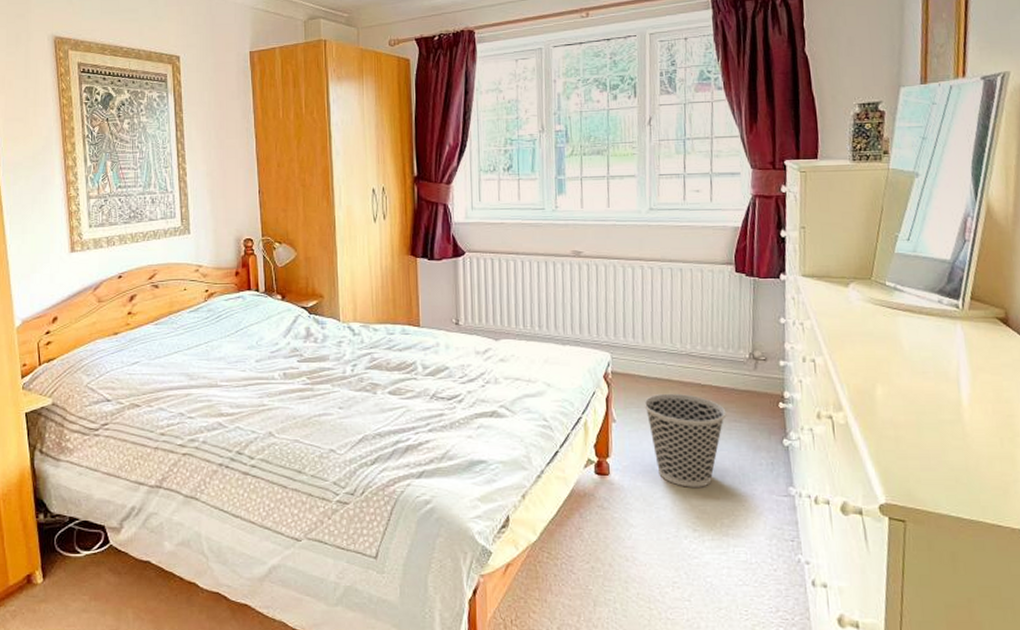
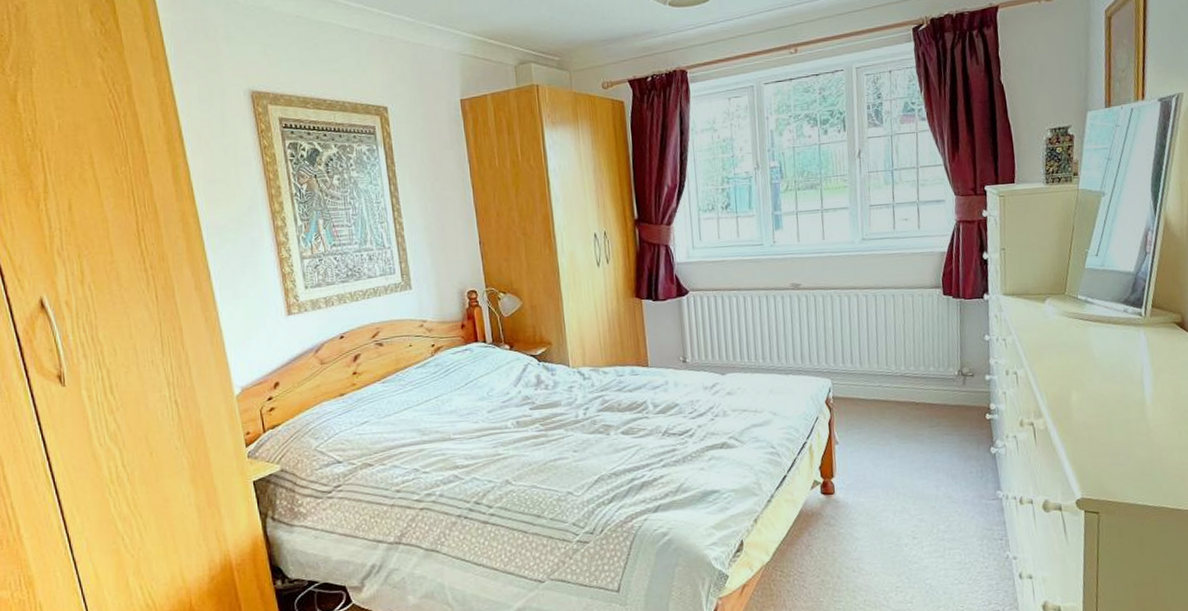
wastebasket: present [644,393,727,487] -> none [863,412,939,499]

